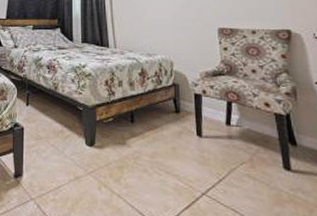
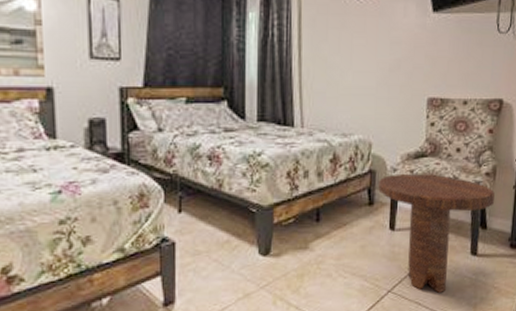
side table: none [182,88,300,203] -> present [378,173,495,293]

